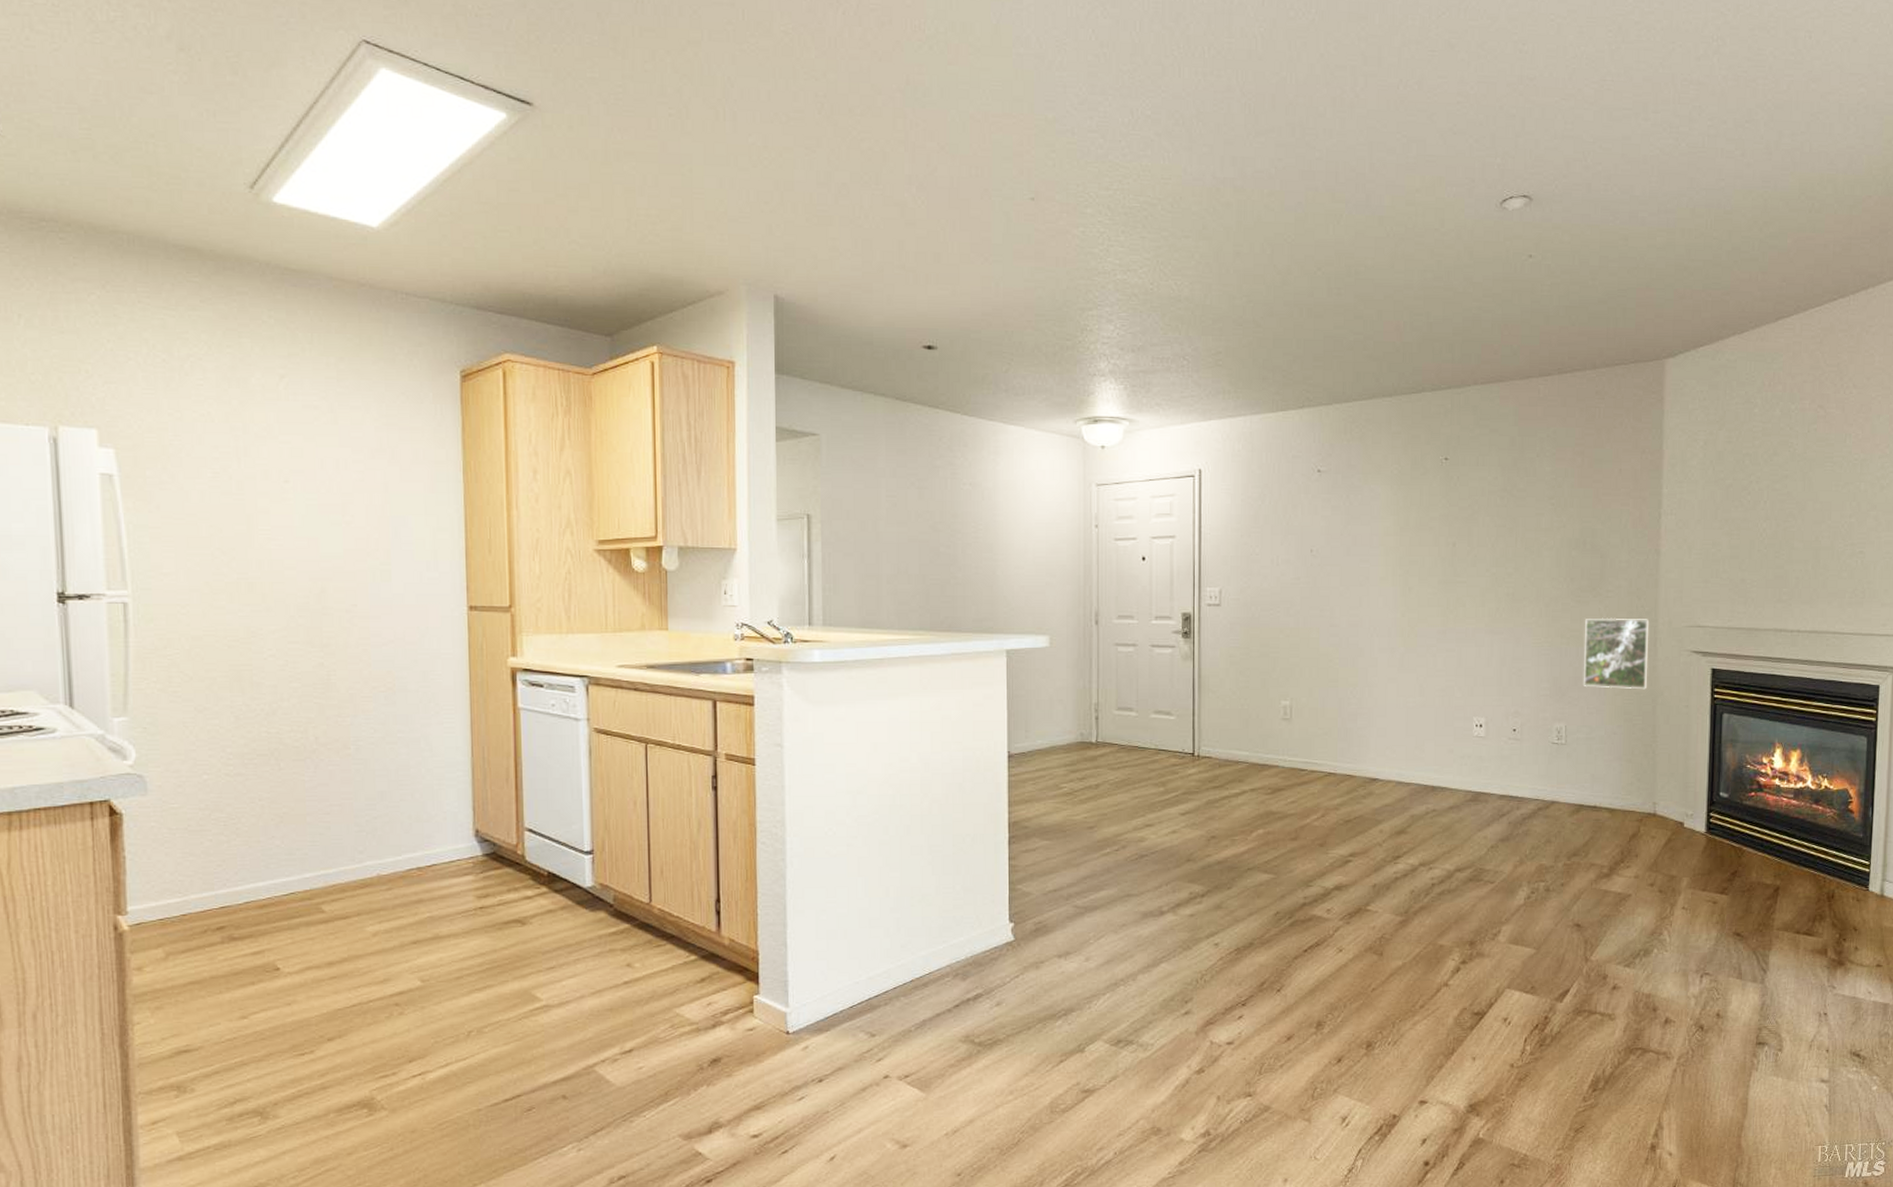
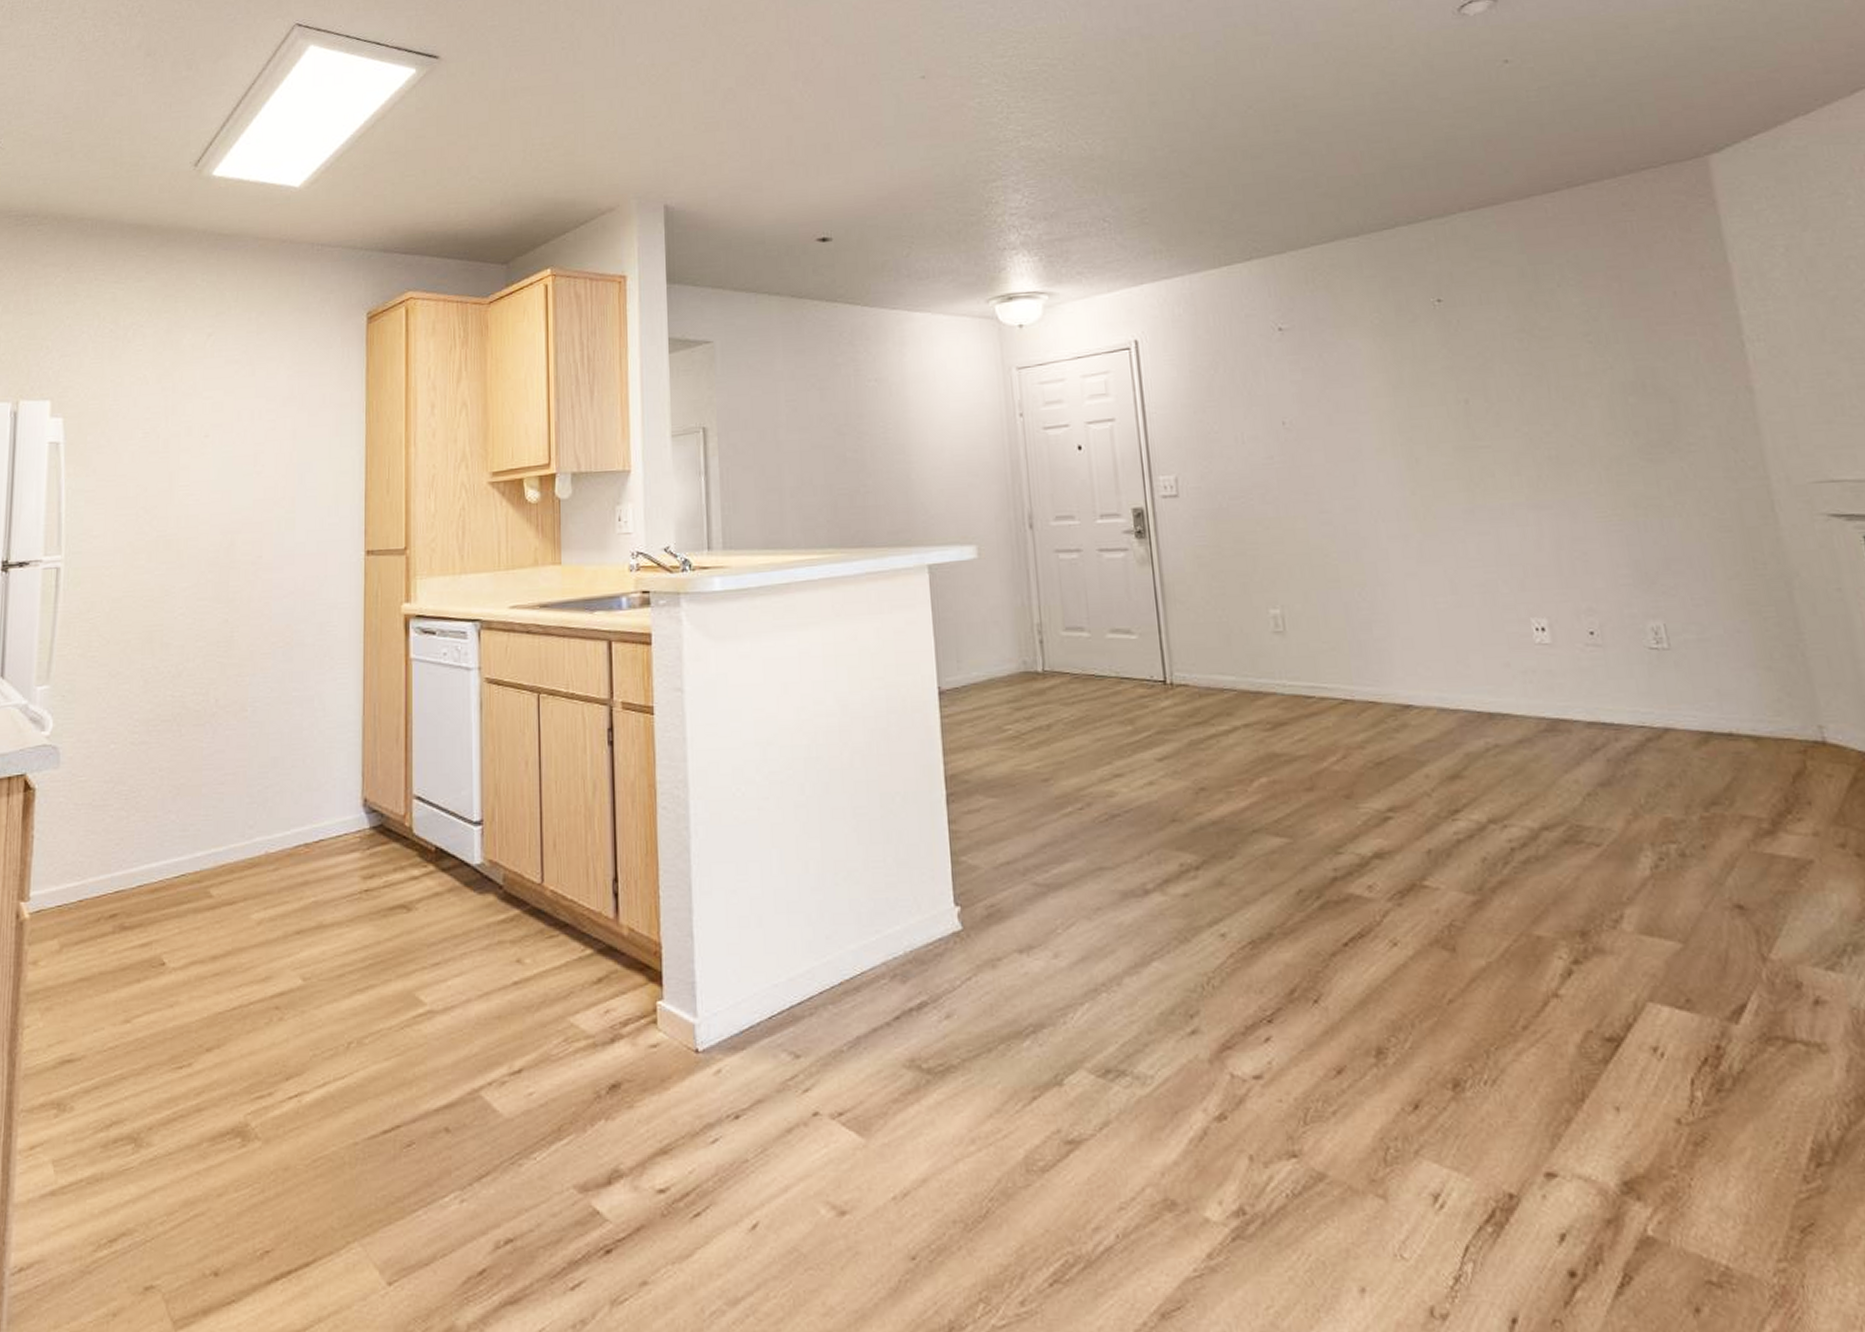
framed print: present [1584,617,1650,690] -> none [1665,476,1774,571]

